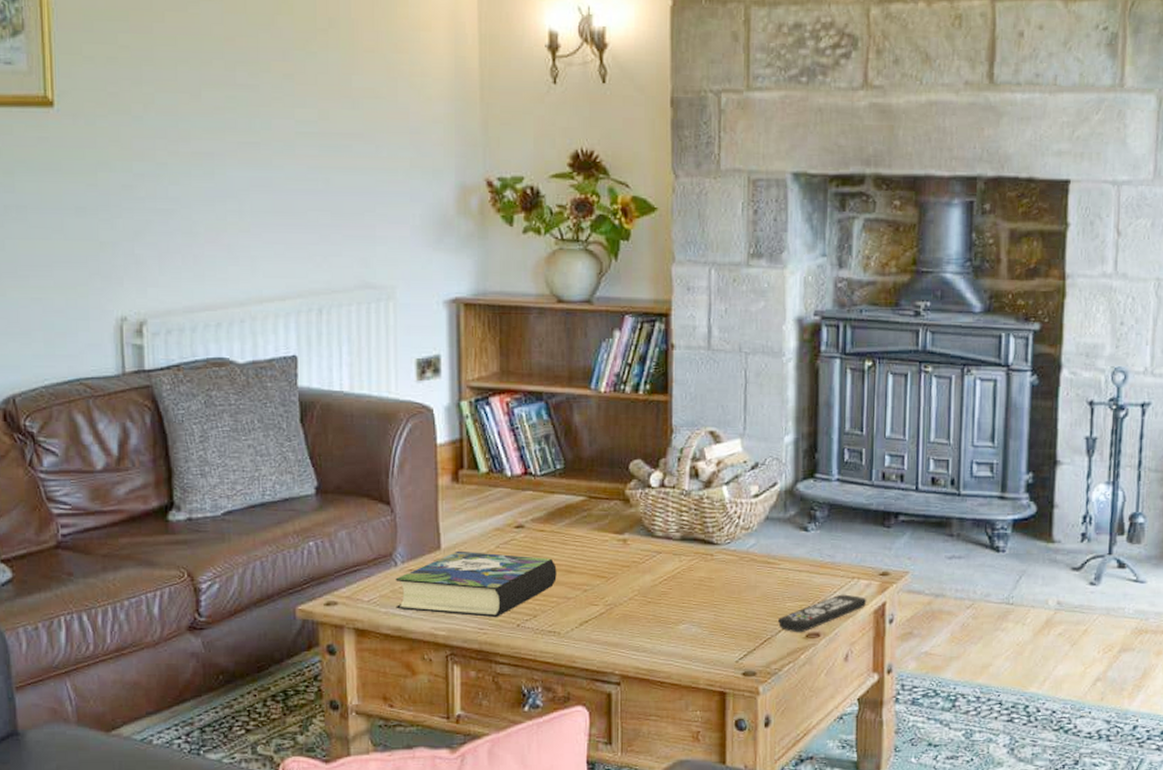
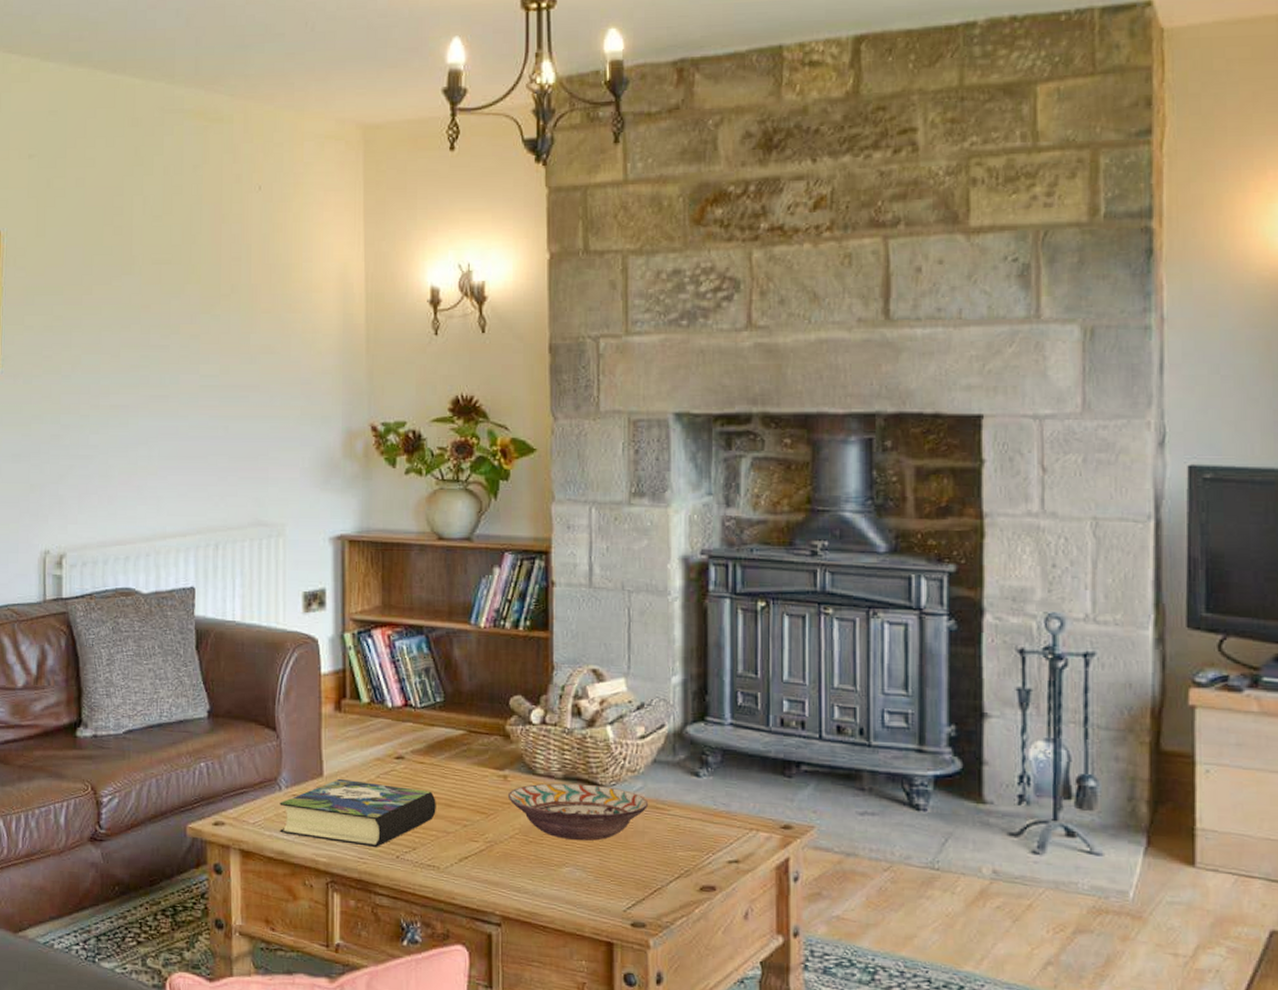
decorative bowl: none [627,543,761,599] -> present [507,783,649,841]
remote control: present [777,594,867,633] -> none [668,846,768,885]

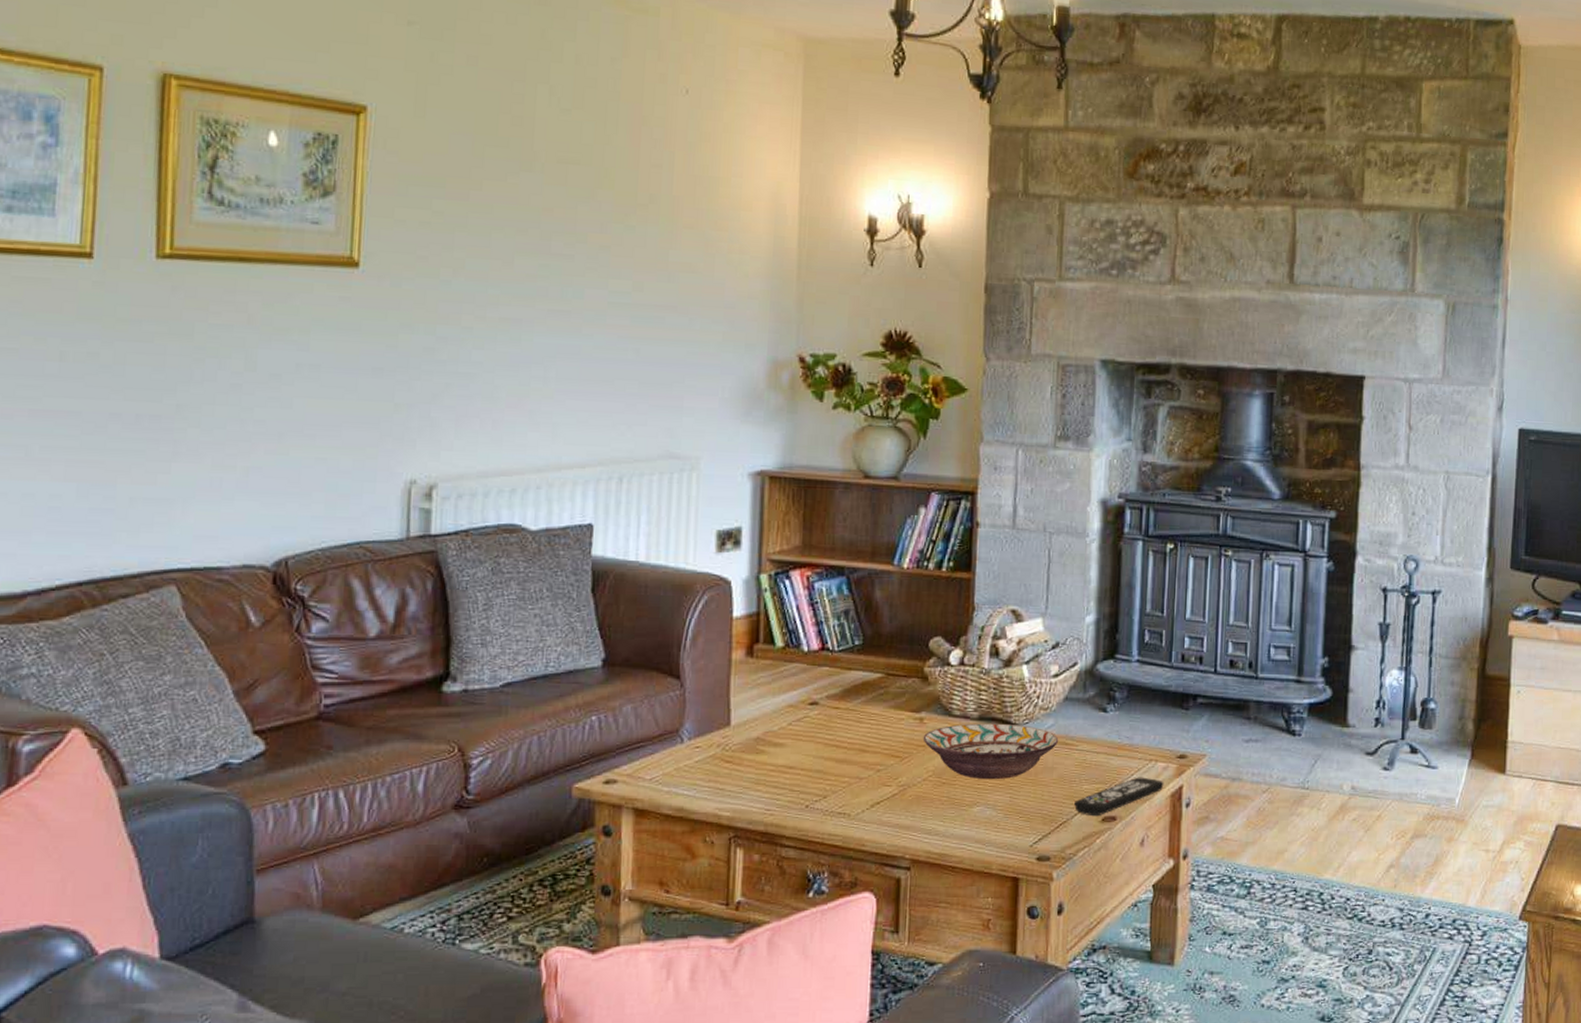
book: present [279,778,436,848] -> none [679,727,850,799]
remote control: none [668,846,768,885] -> present [1073,777,1164,817]

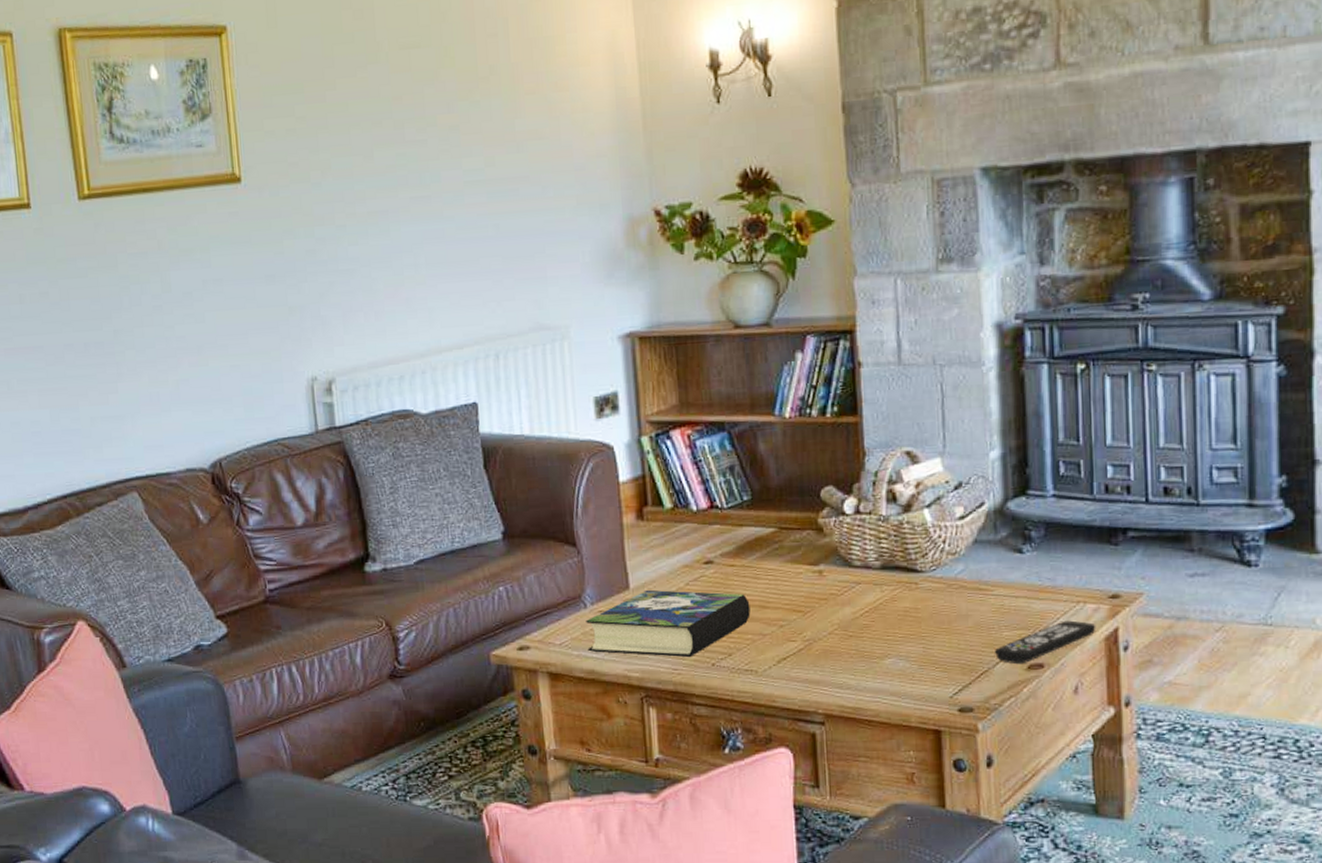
book: none [679,727,850,799] -> present [586,589,751,658]
decorative bowl: present [923,723,1059,780] -> none [824,571,972,631]

